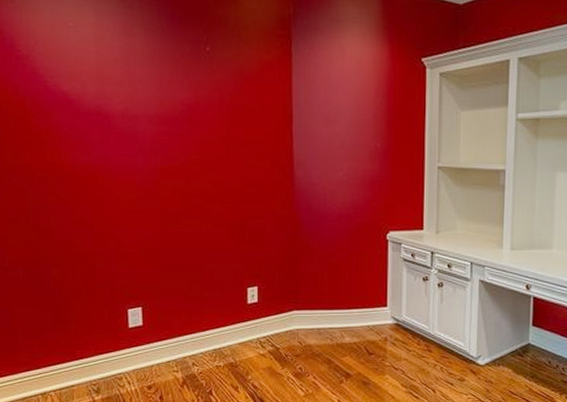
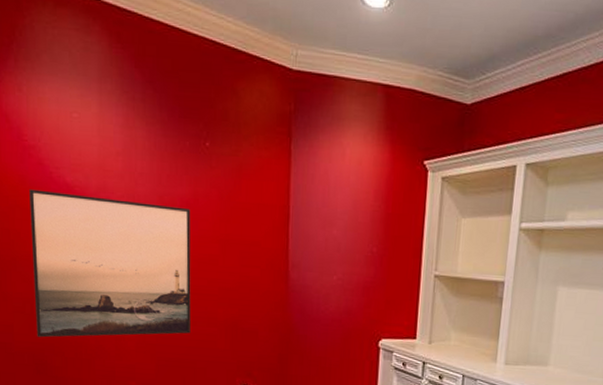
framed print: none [23,99,195,249] -> present [29,189,191,338]

